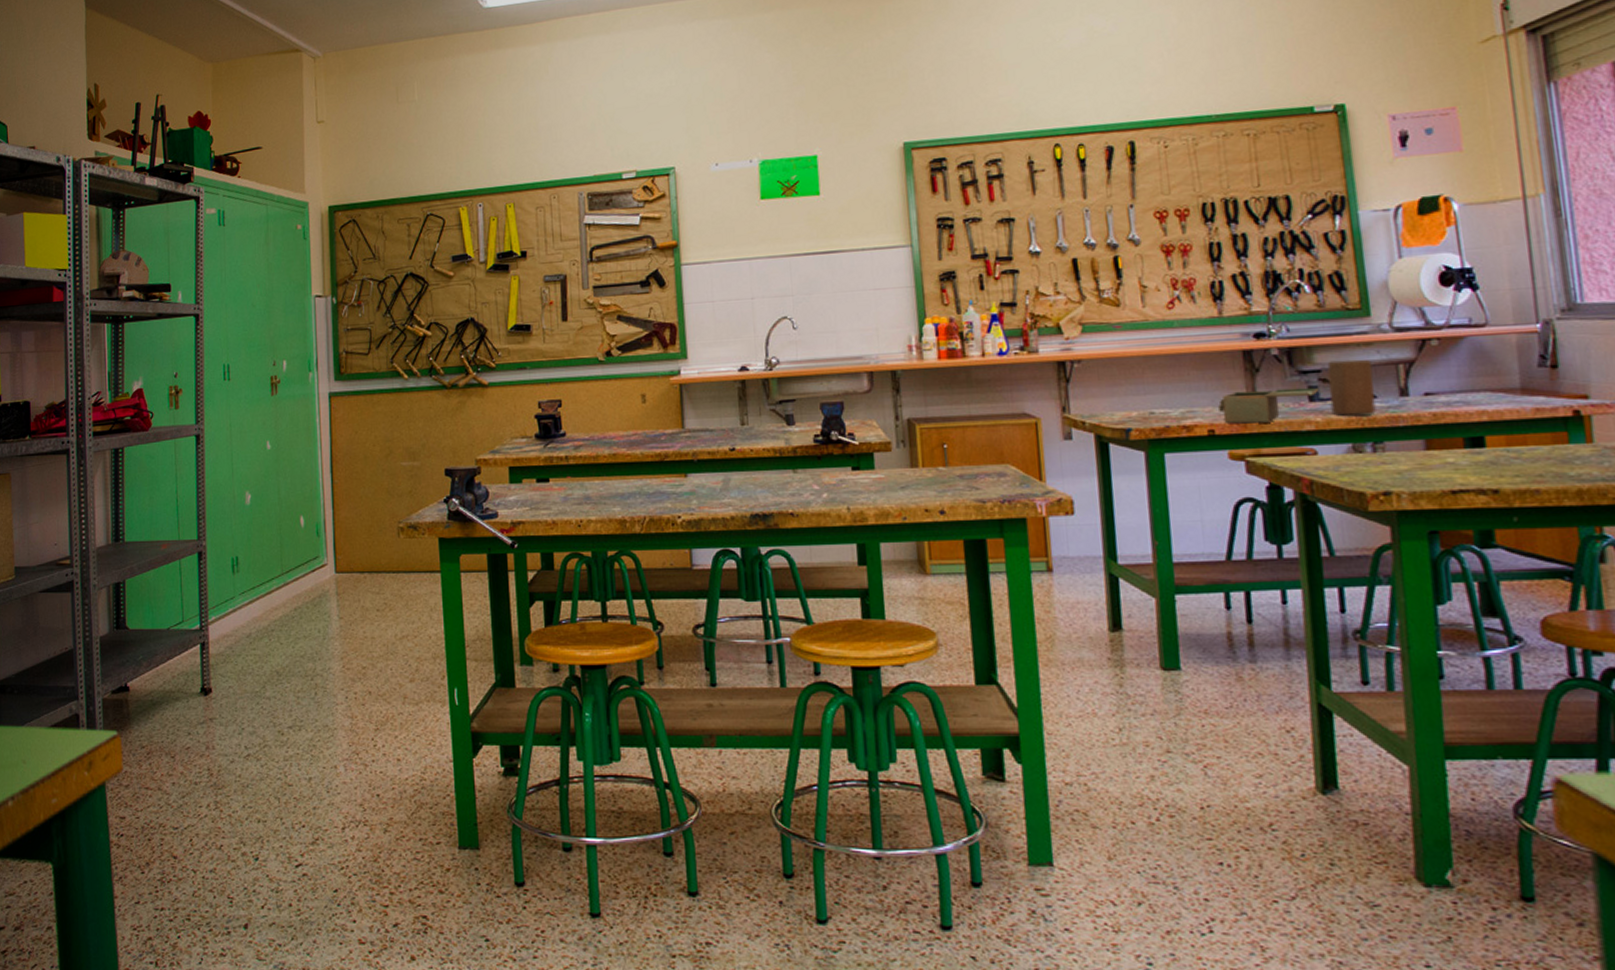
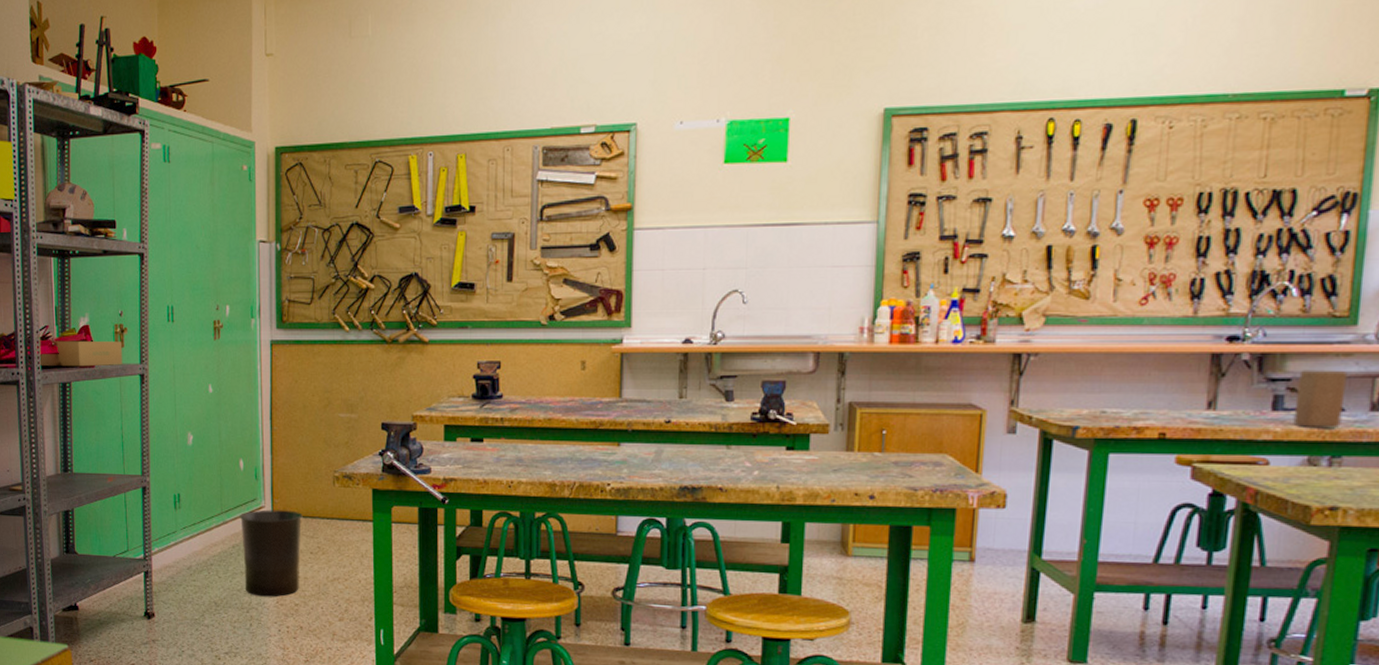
box: none [92,403,178,433] -> present [41,340,123,367]
waste bin: none [301,566,367,662] -> present [239,509,303,597]
toolbox: present [1218,387,1320,424] -> none [1174,395,1286,429]

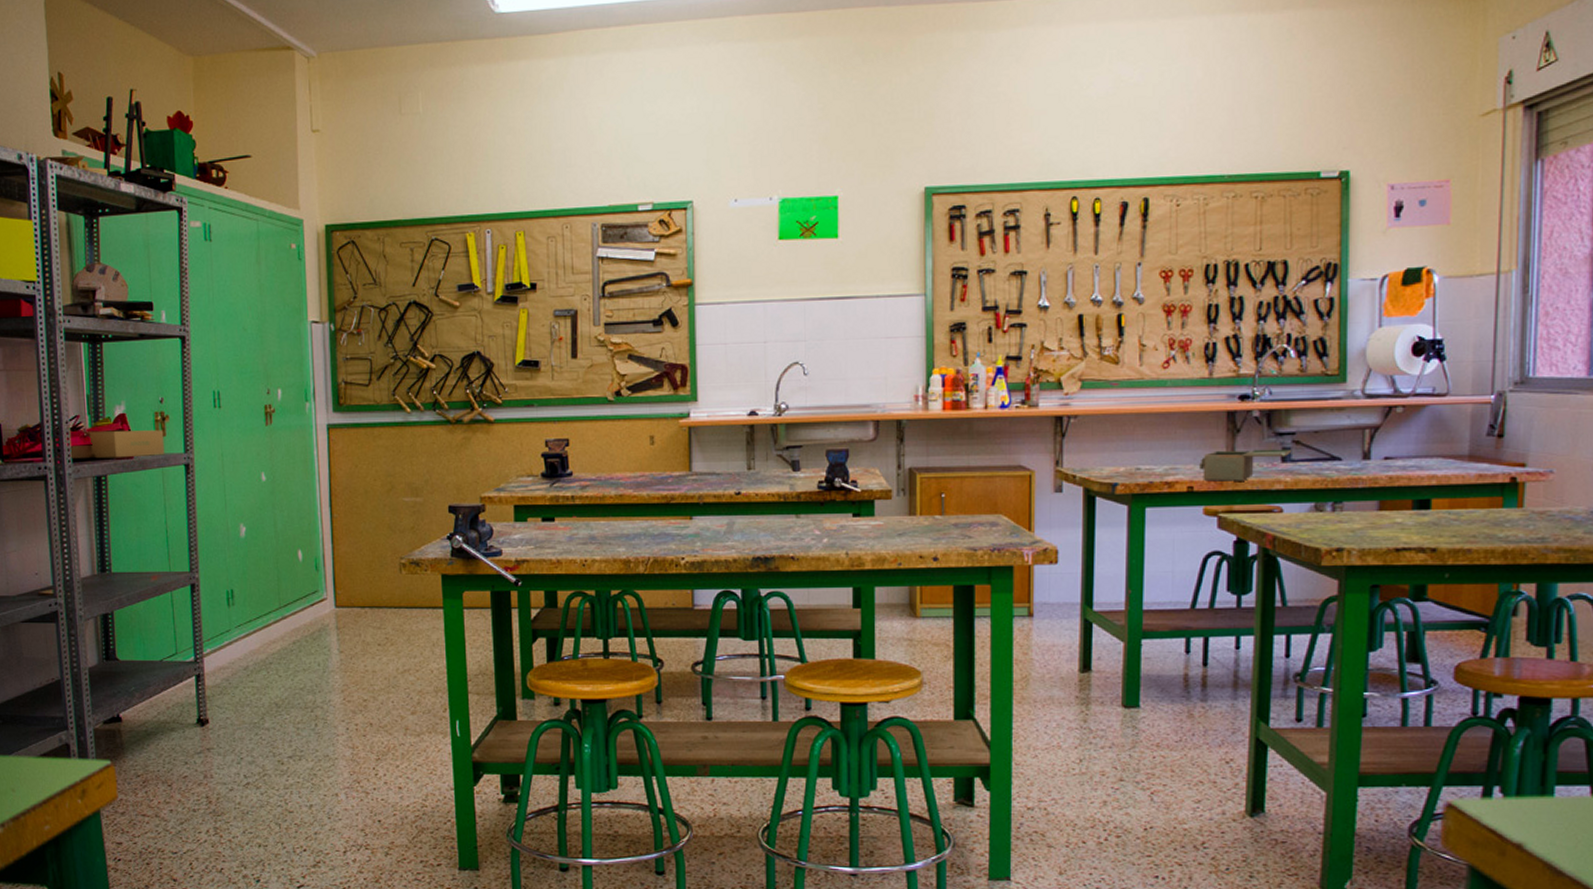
waste bin: present [239,509,303,597] -> none [299,601,368,694]
toolbox: none [1174,395,1286,429] -> present [1199,448,1292,481]
wooden block: present [1293,370,1348,428] -> none [1300,423,1342,476]

